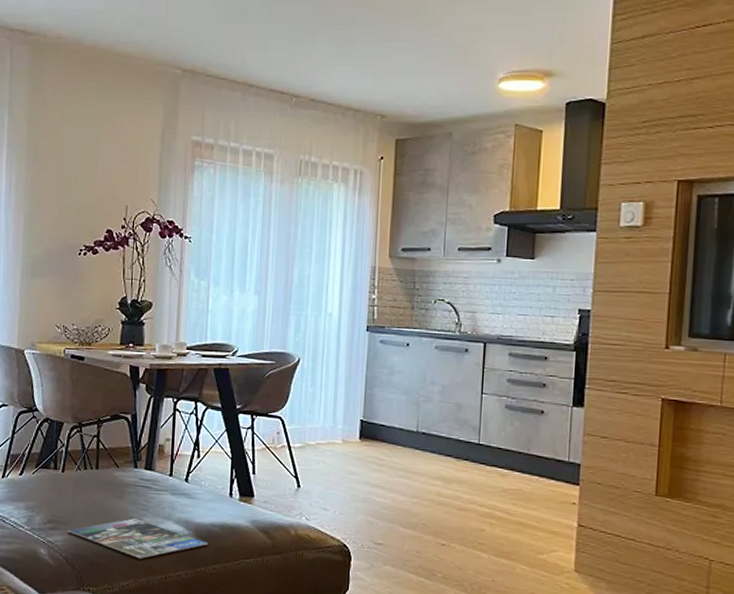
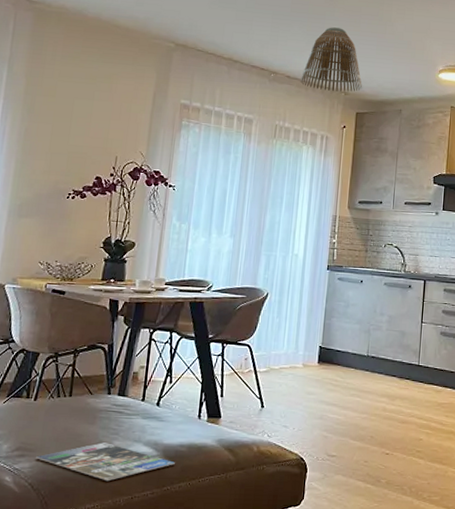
lamp shade: none [326,34,403,115] -> present [299,27,363,92]

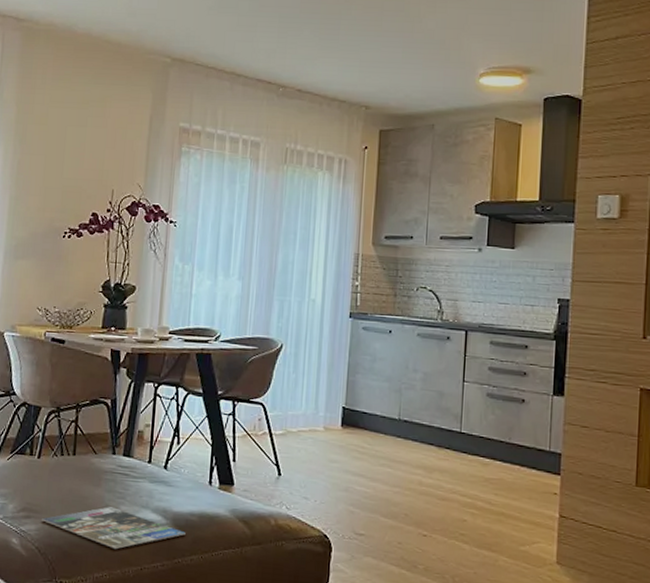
lamp shade: present [299,27,363,92] -> none [312,28,387,106]

